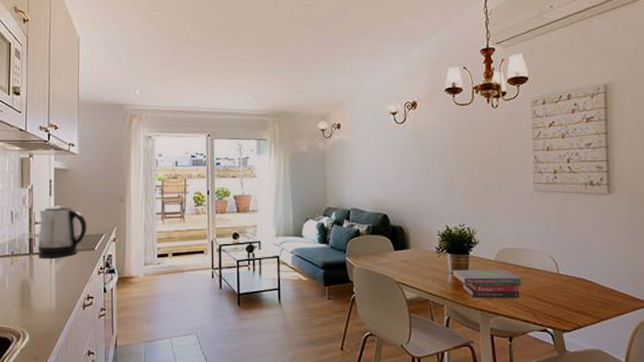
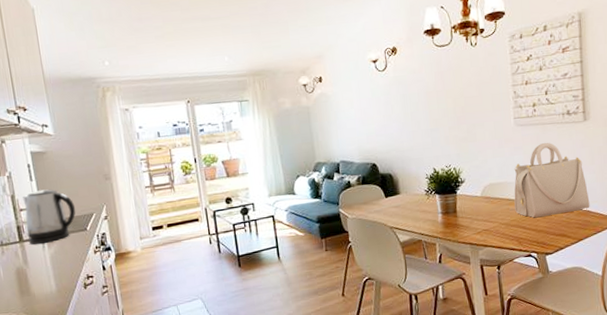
books: present [453,269,522,298] -> none [442,203,507,234]
handbag: none [530,211,613,290] -> present [514,142,590,218]

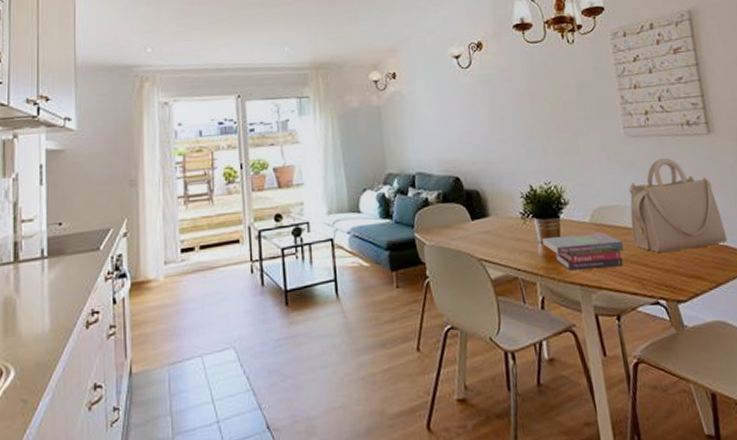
kettle: present [23,189,76,244] -> none [25,196,90,266]
books: none [442,203,507,234] -> present [542,232,624,271]

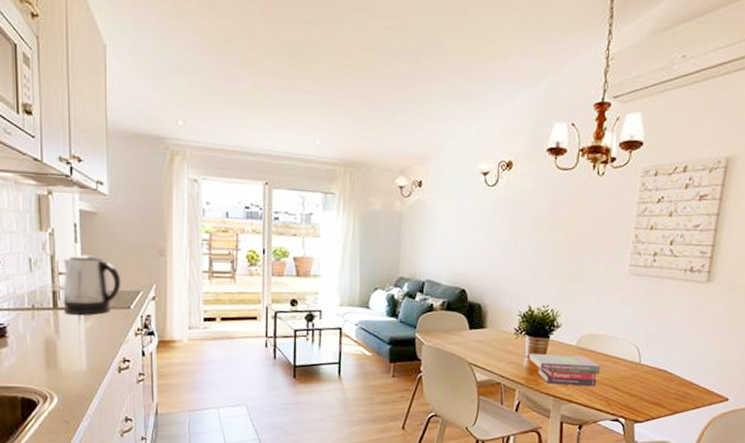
kettle: none [25,196,90,266] -> present [63,254,121,315]
handbag: present [628,157,728,253] -> none [610,298,696,381]

